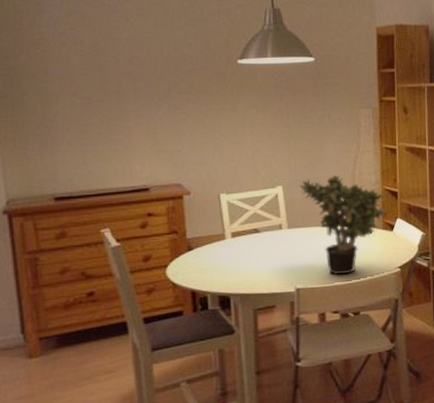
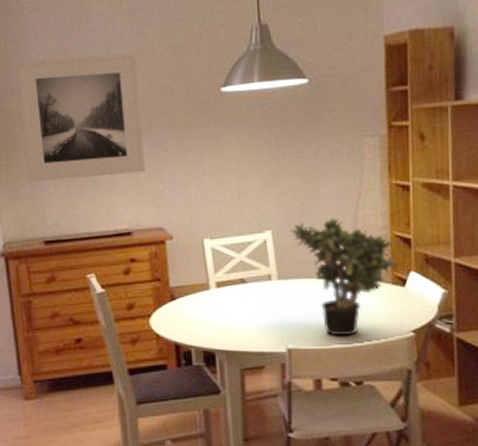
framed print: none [26,20,164,139] -> present [16,53,146,182]

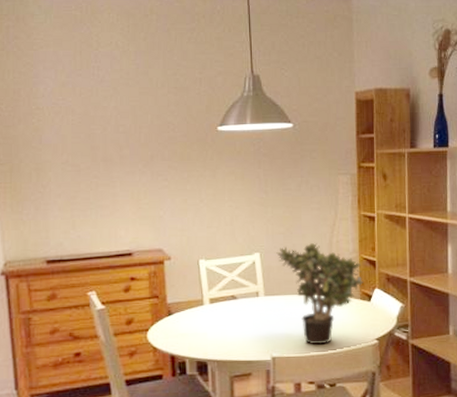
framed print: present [16,53,146,182] -> none [24,91,147,205]

